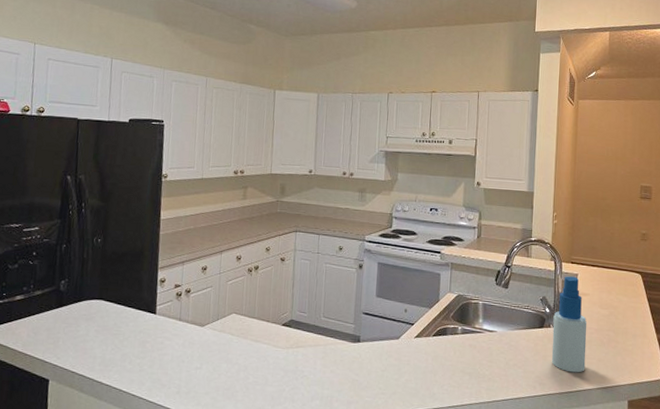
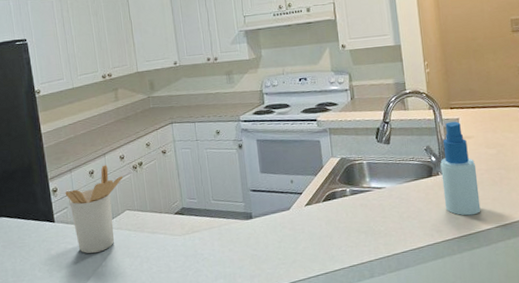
utensil holder: none [173,262,237,354] -> present [65,165,124,254]

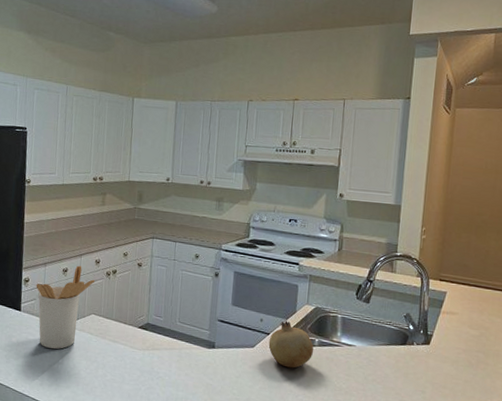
fruit: none [302,176,348,223] -> present [268,320,314,368]
spray bottle: present [440,121,481,216] -> none [413,293,455,393]

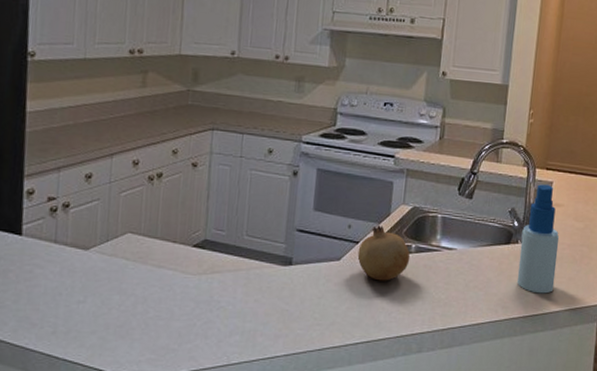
utensil holder: present [36,265,96,349] -> none [45,169,133,284]
spray bottle: none [413,293,455,393] -> present [517,184,560,294]

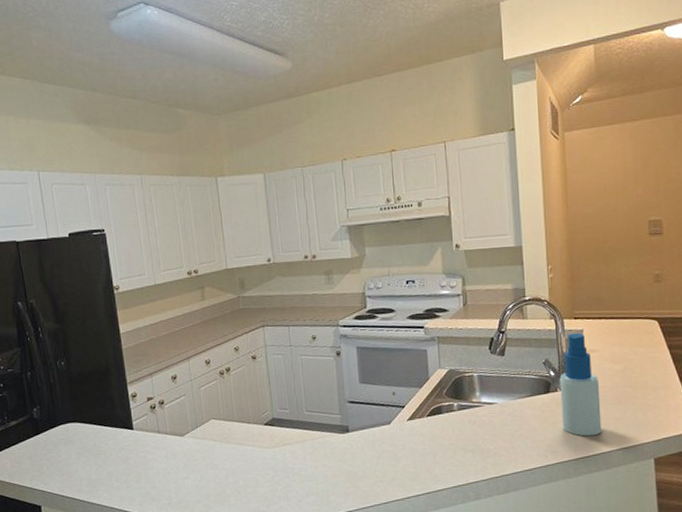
fruit: present [357,224,411,281] -> none [405,389,455,439]

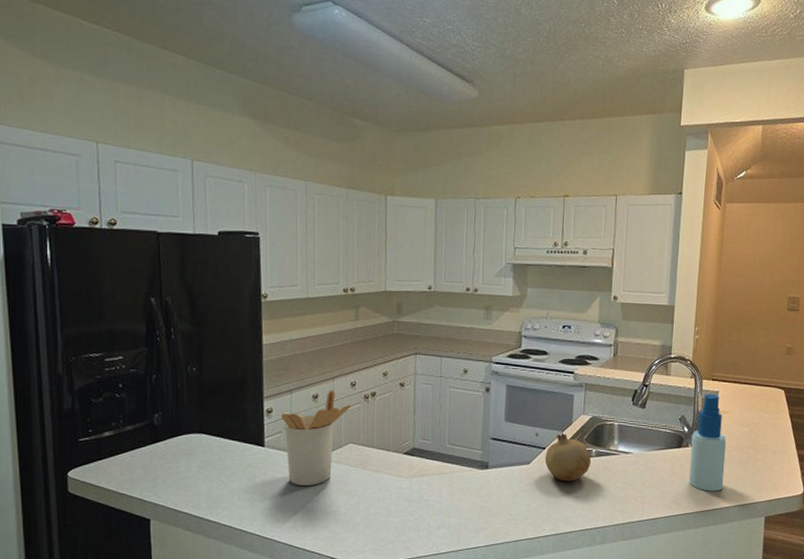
utensil holder: none [145,369,209,465] -> present [281,390,352,487]
fruit: none [405,389,455,439] -> present [544,432,592,482]

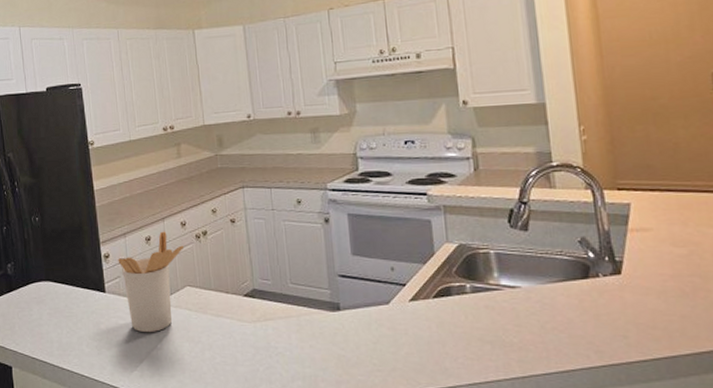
fruit: present [544,432,592,482] -> none [406,265,467,324]
spray bottle: present [688,394,727,492] -> none [601,207,663,335]

